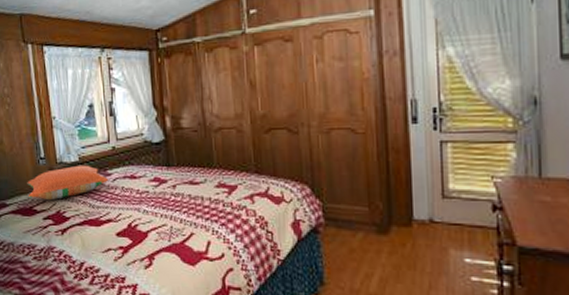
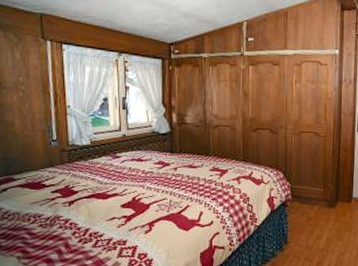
pillow: present [27,165,109,200] -> none [37,148,118,176]

